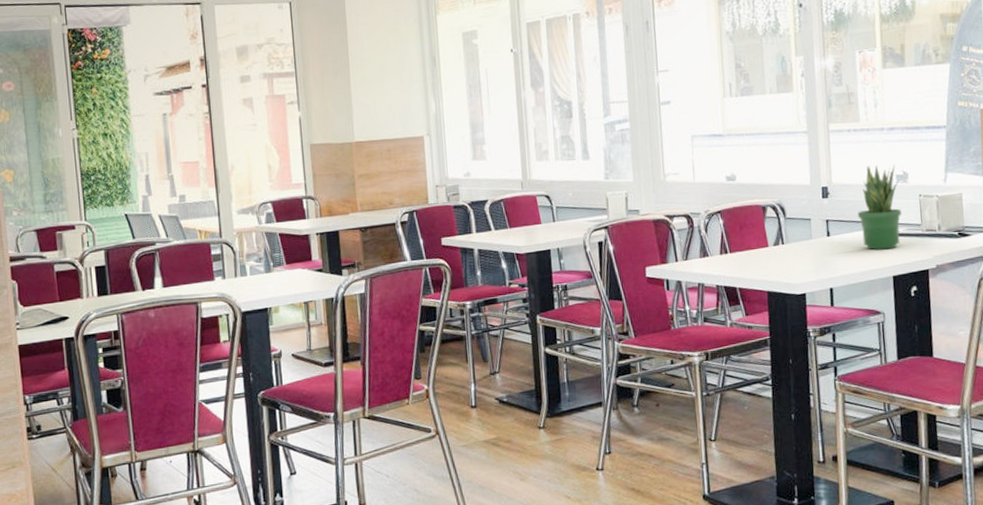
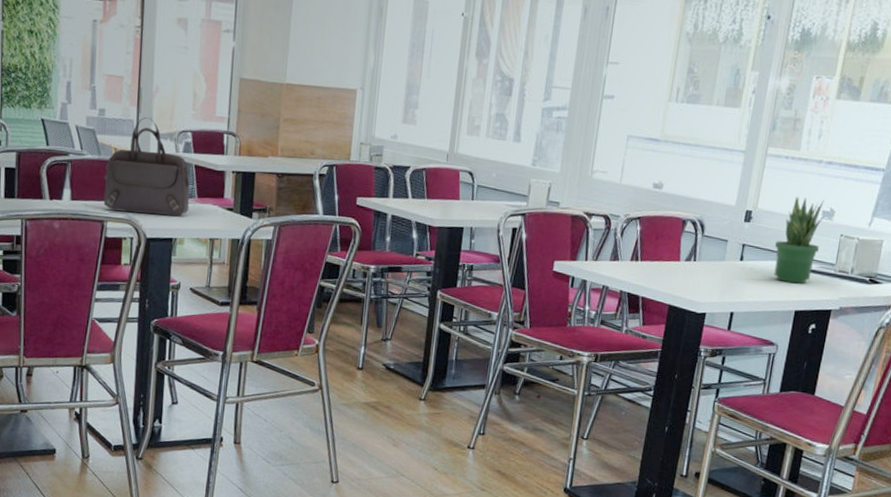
handbag: none [192,196,280,290] -> present [103,117,190,216]

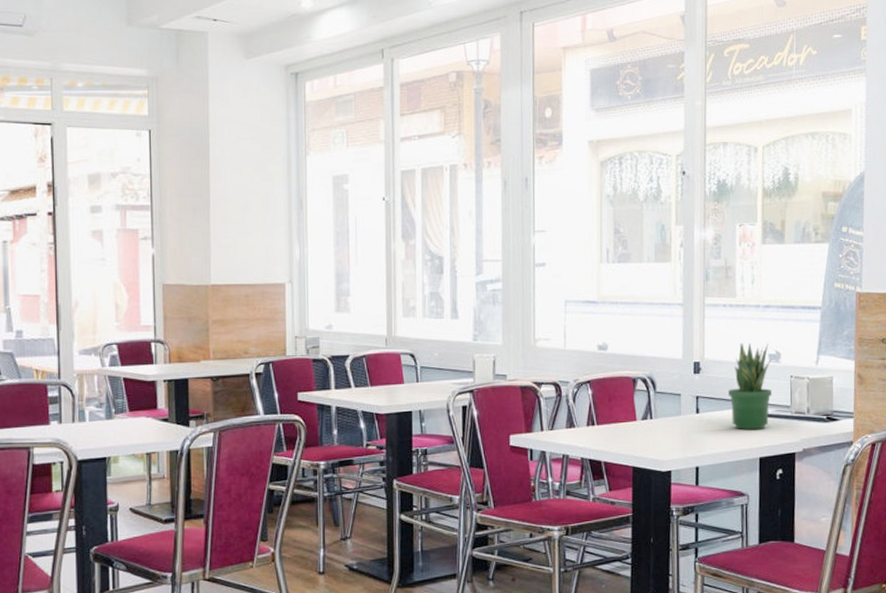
handbag: present [103,117,190,216] -> none [26,334,121,435]

